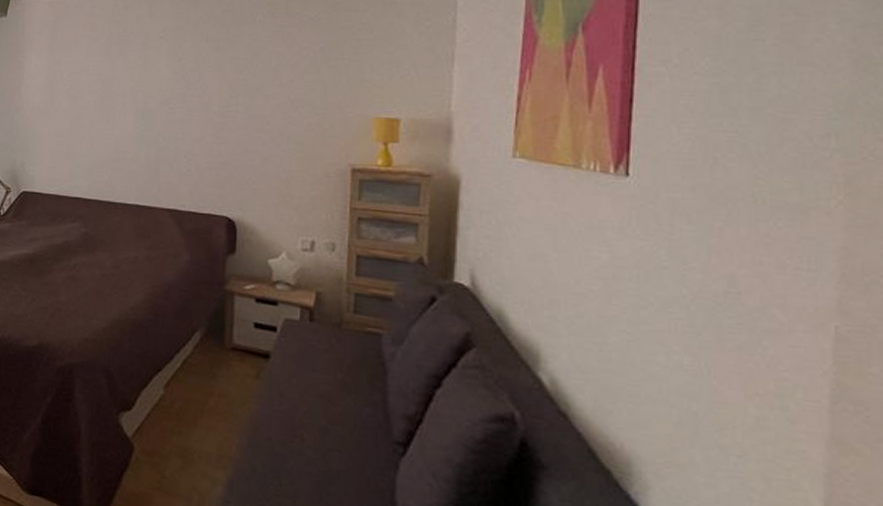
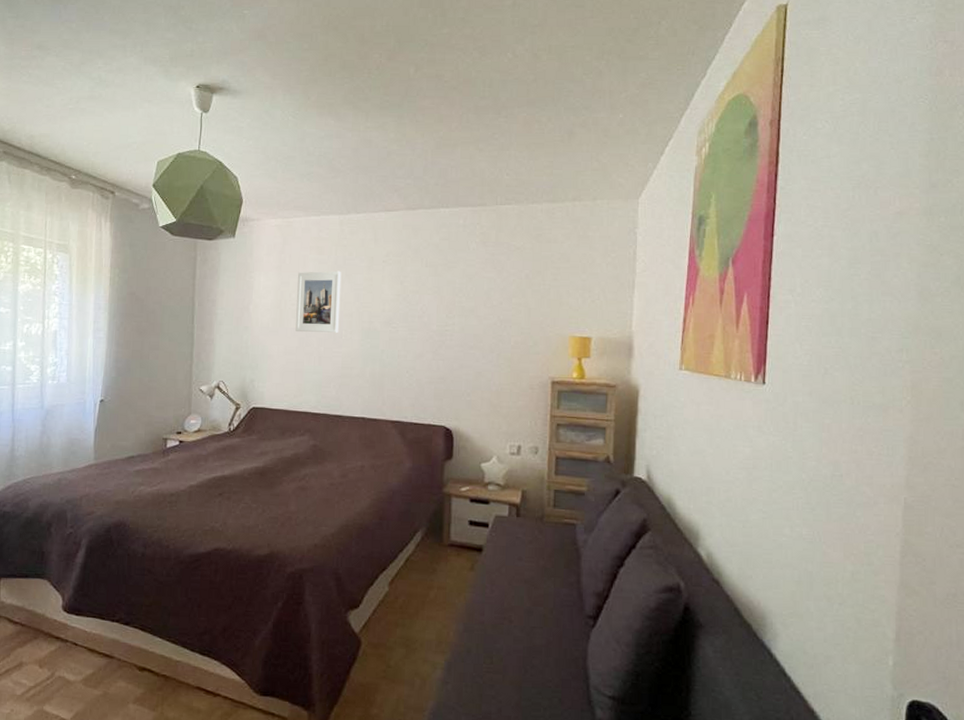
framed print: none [67,48,115,114] -> present [295,271,342,333]

